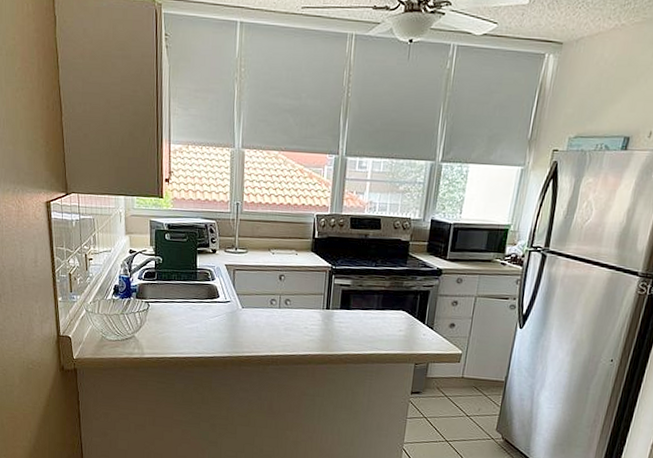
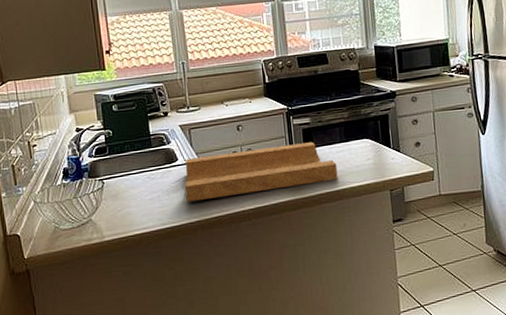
cutting board: none [222,297,369,344] -> present [185,142,338,202]

